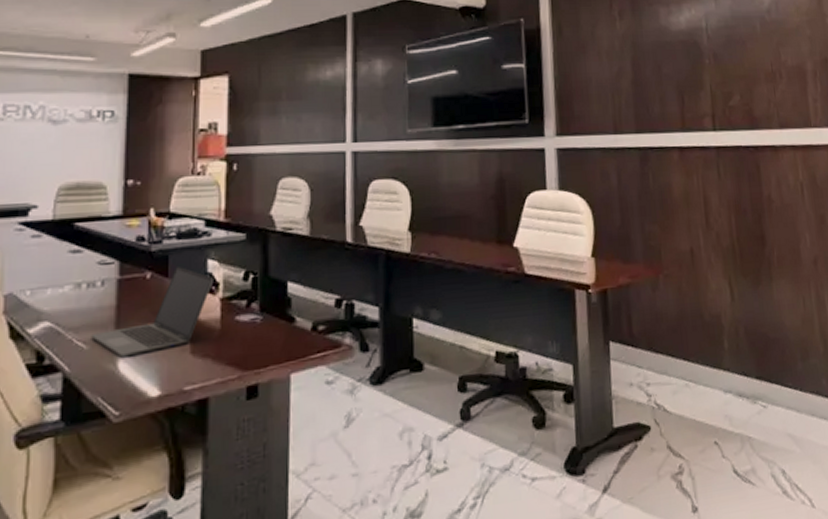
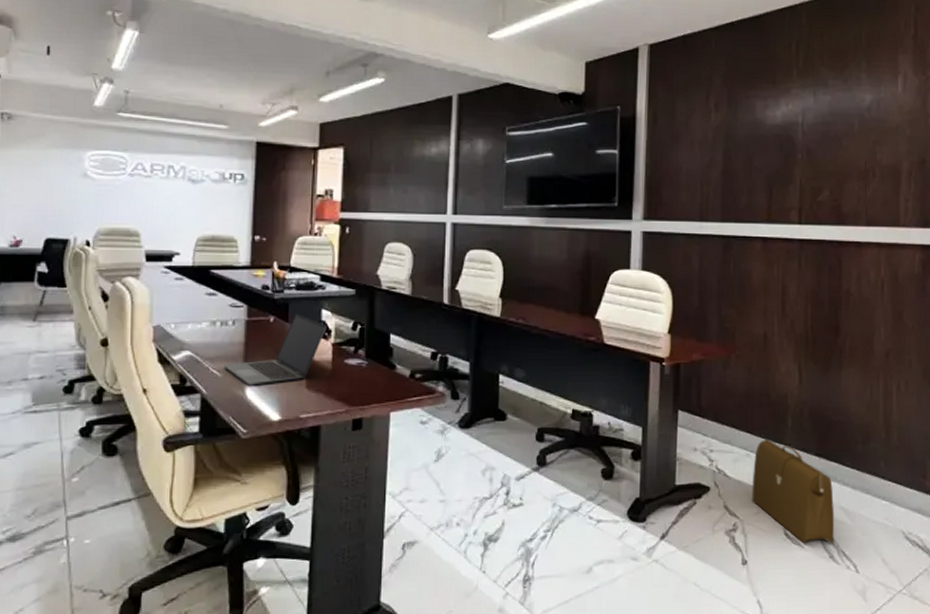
briefcase: none [693,365,786,482] -> present [752,438,834,545]

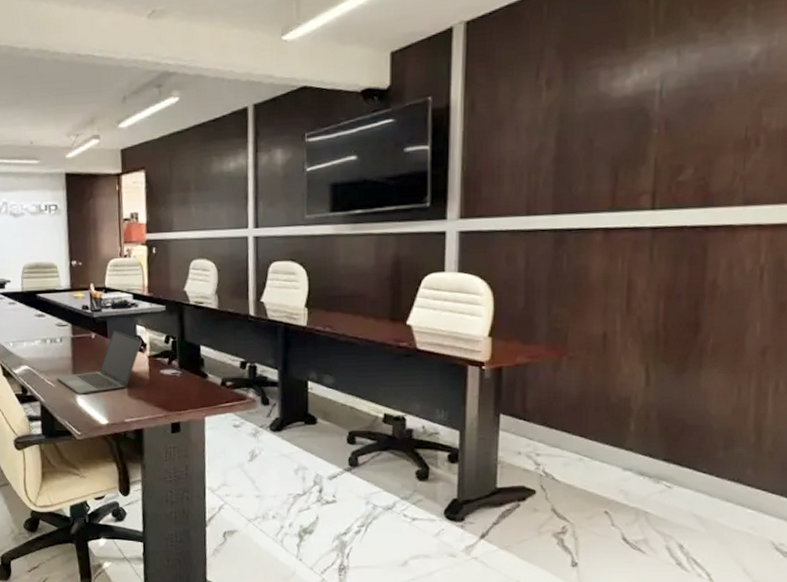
briefcase: present [752,438,834,545] -> none [584,443,685,551]

